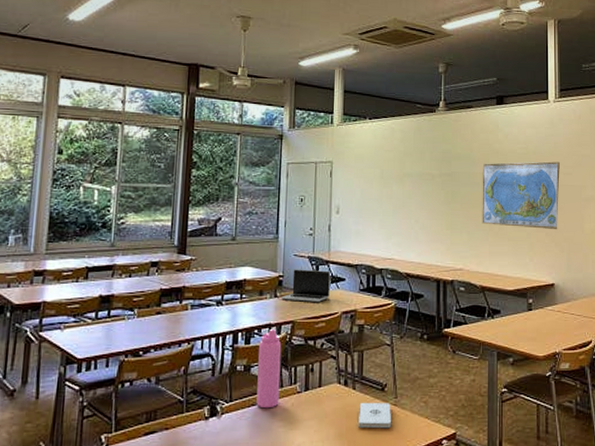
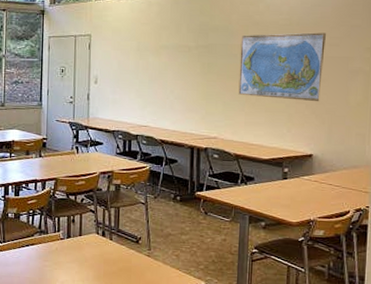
water bottle: present [256,330,282,409] -> none [26,184,46,251]
laptop: present [281,269,330,302] -> none [45,133,89,163]
notepad: present [358,402,391,429] -> none [115,251,145,276]

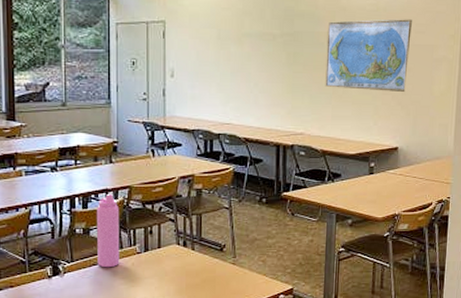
water bottle: none [26,184,46,251] -> present [97,194,120,268]

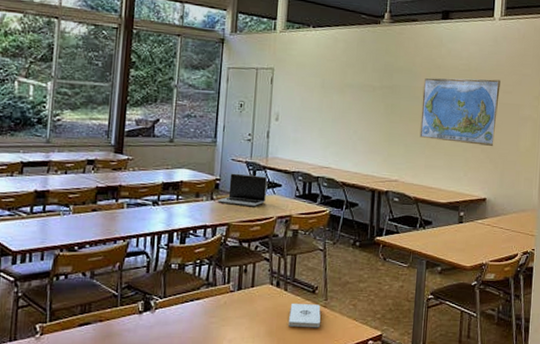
water bottle: present [97,194,120,268] -> none [190,231,217,306]
laptop: none [117,135,166,167] -> present [217,173,267,206]
notepad: none [198,261,230,285] -> present [288,303,321,328]

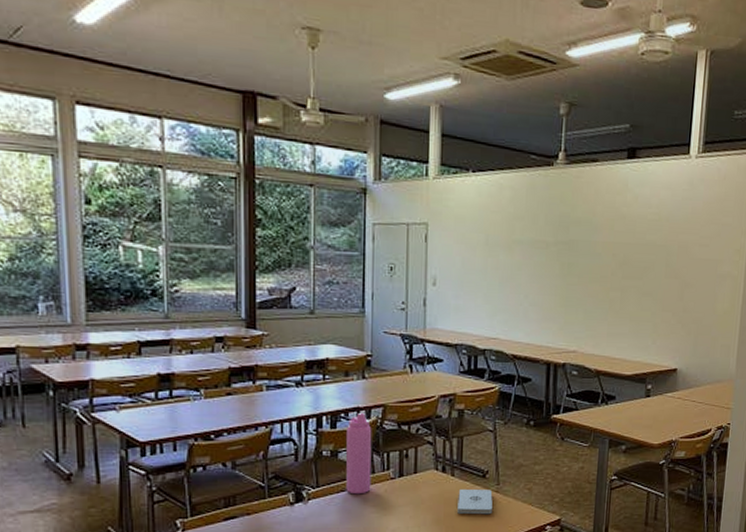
water bottle: none [190,231,217,306] -> present [346,413,372,495]
laptop: present [217,173,267,206] -> none [370,348,426,384]
world map: present [419,78,501,146] -> none [601,230,696,309]

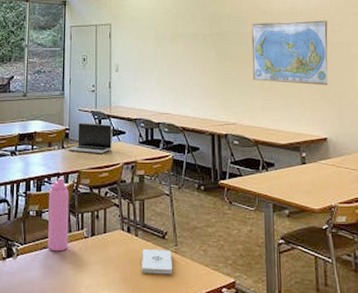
laptop: none [370,348,426,384] -> present [68,122,112,153]
world map: none [601,230,696,309] -> present [251,20,328,85]

